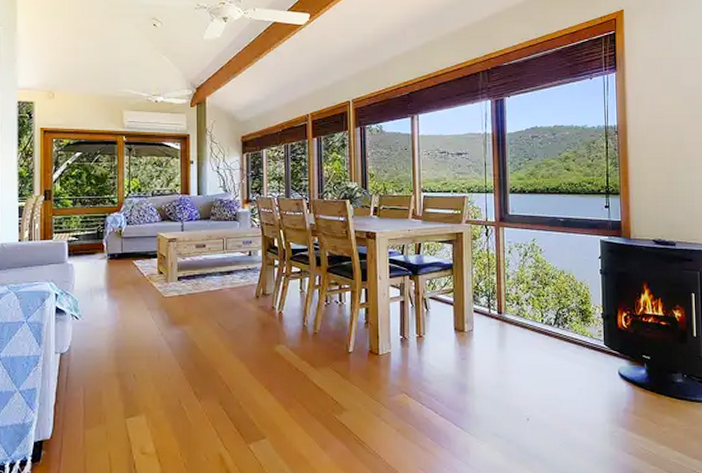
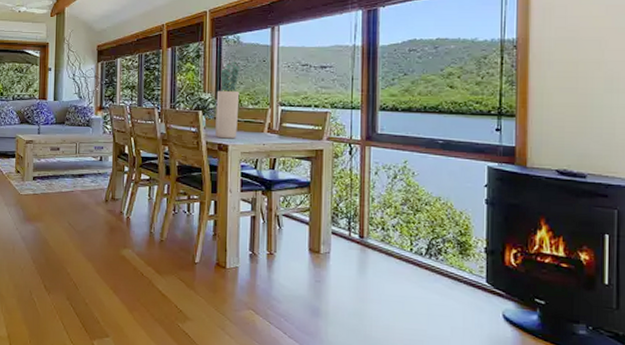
vase: none [362,147,385,227] -> present [215,58,240,139]

